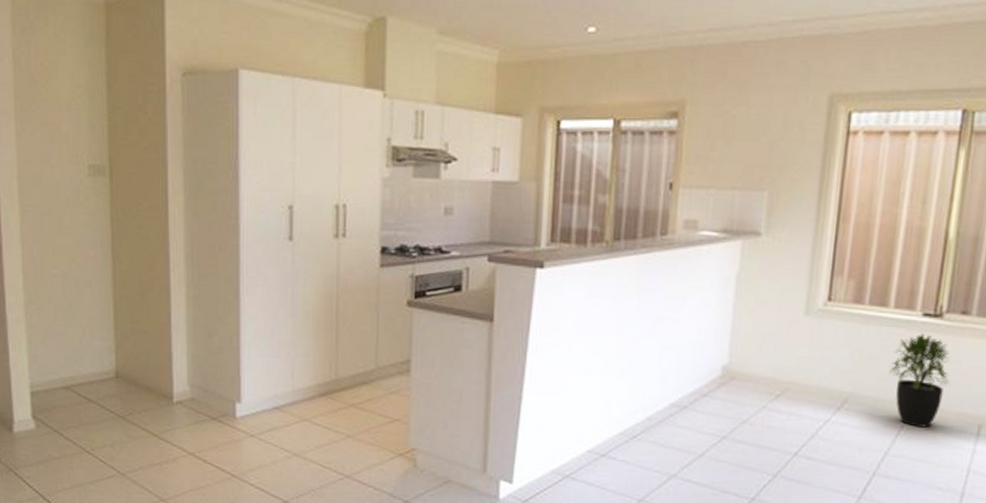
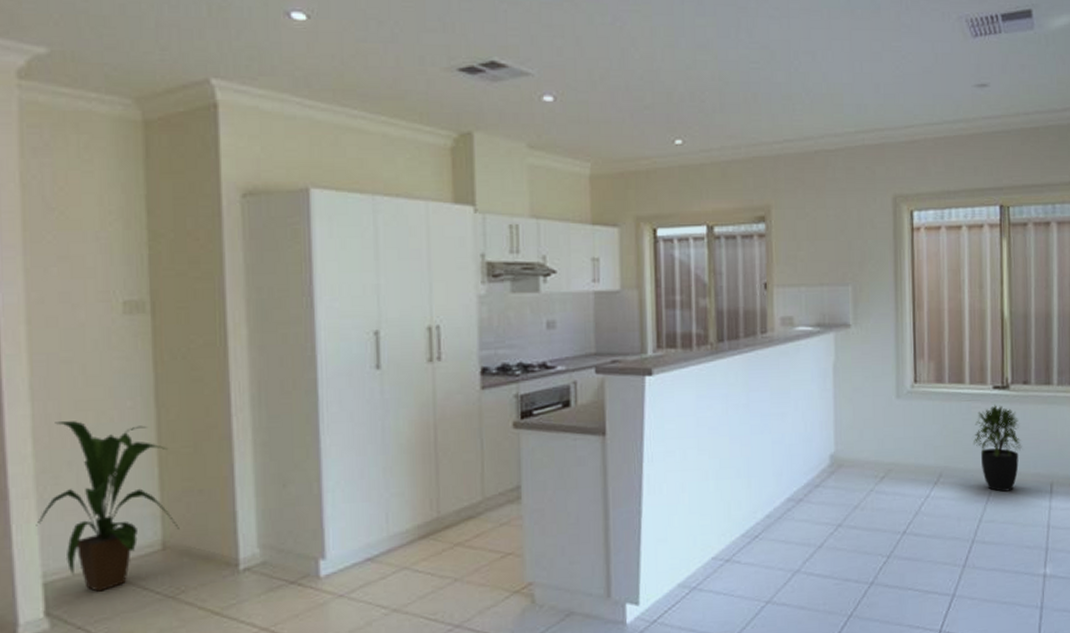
house plant: none [25,263,129,405] -> present [36,421,179,592]

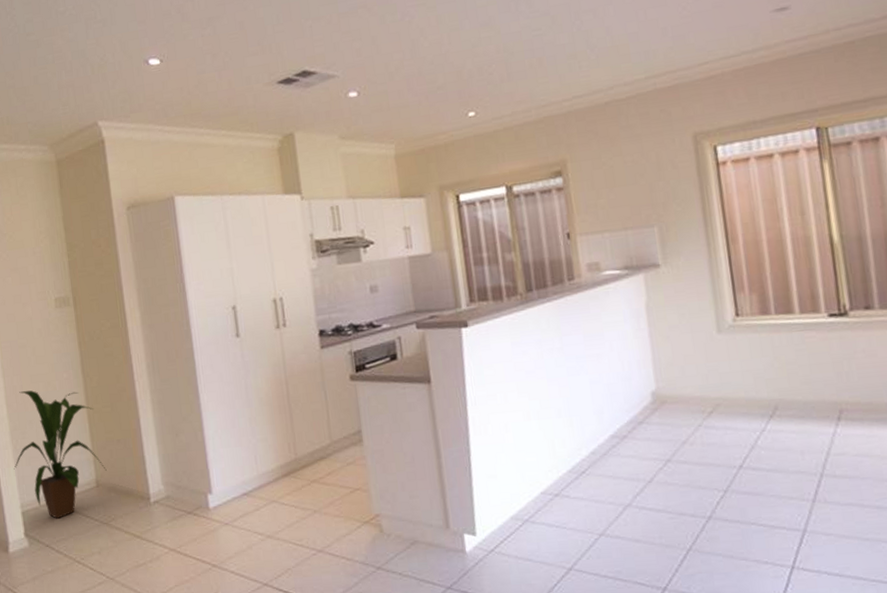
potted plant: present [973,404,1022,492] -> none [810,332,870,423]

